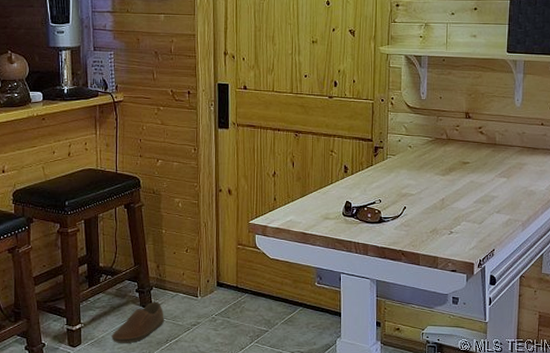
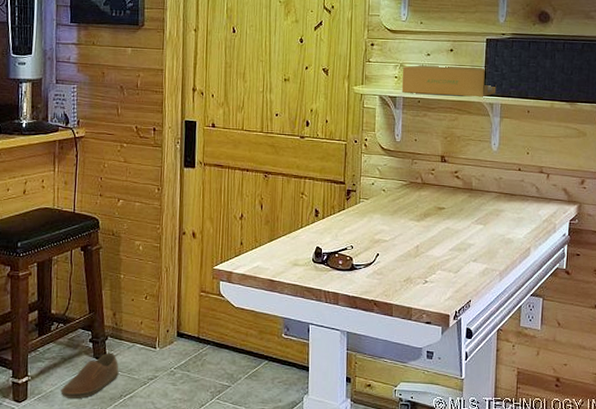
box: none [426,24,520,55] -> present [401,65,497,97]

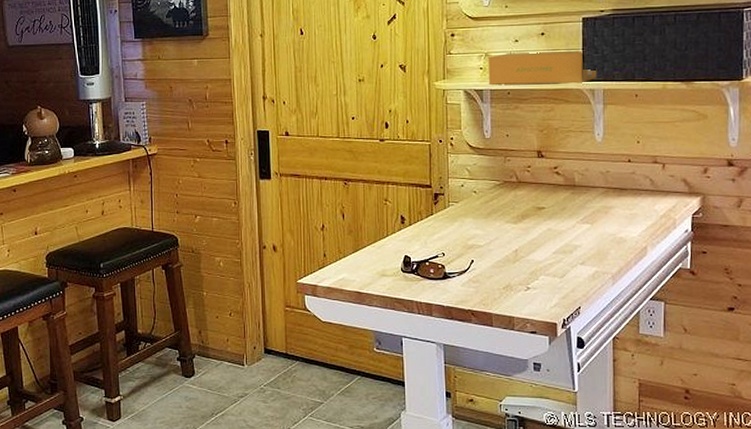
shoe: present [60,352,119,400] -> none [153,371,209,418]

